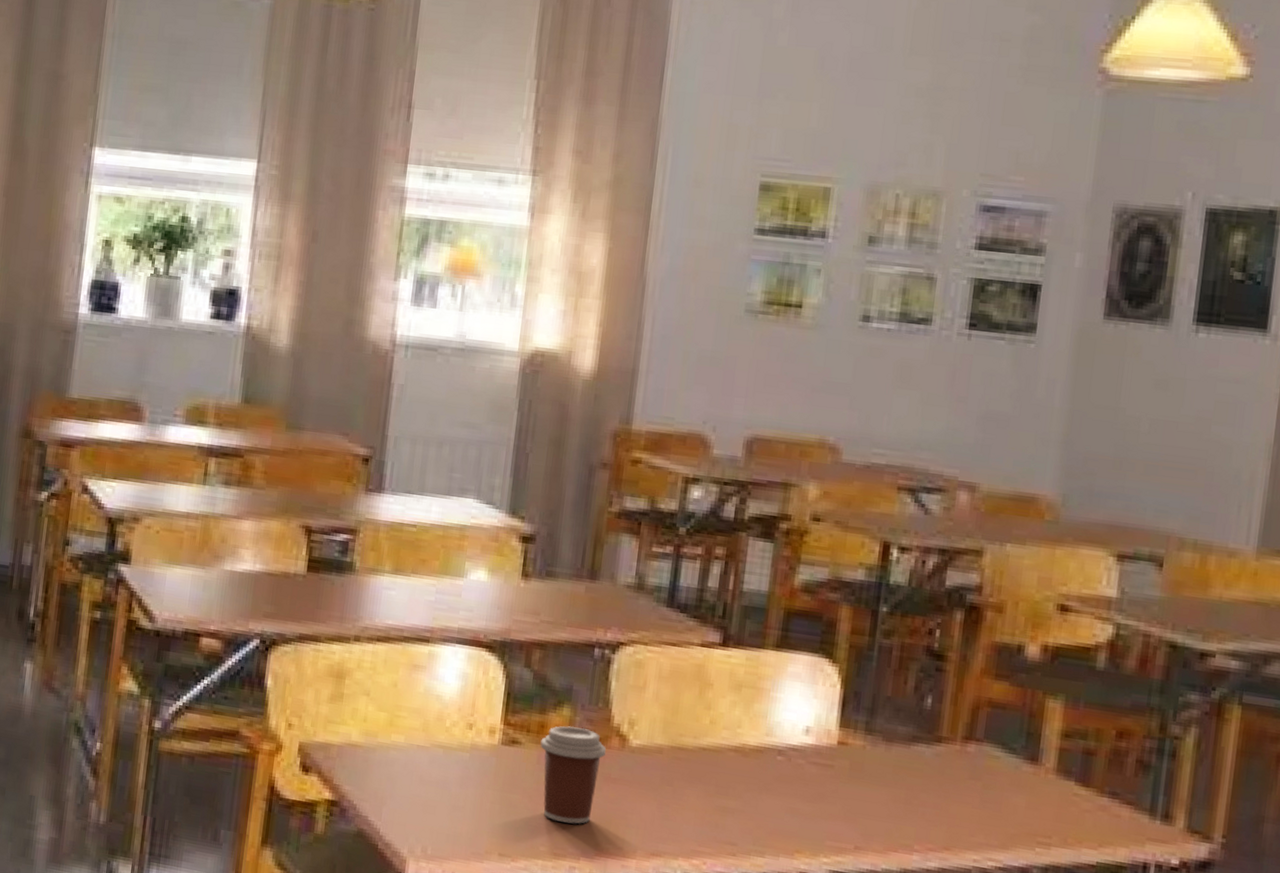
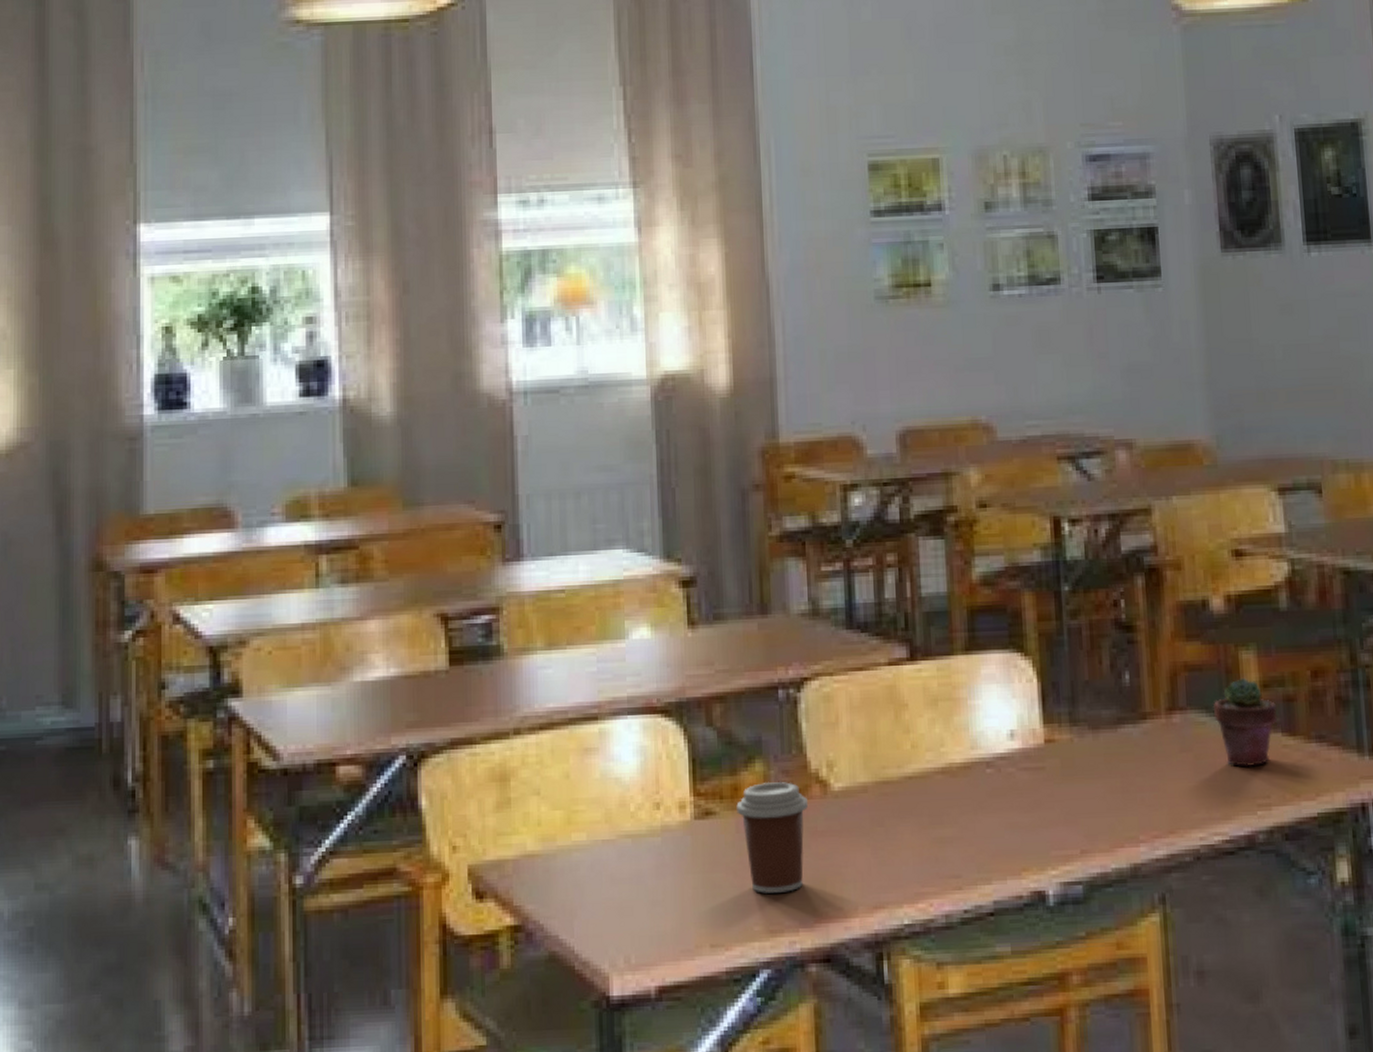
potted succulent: none [1008,724,1075,807] -> present [1213,678,1277,767]

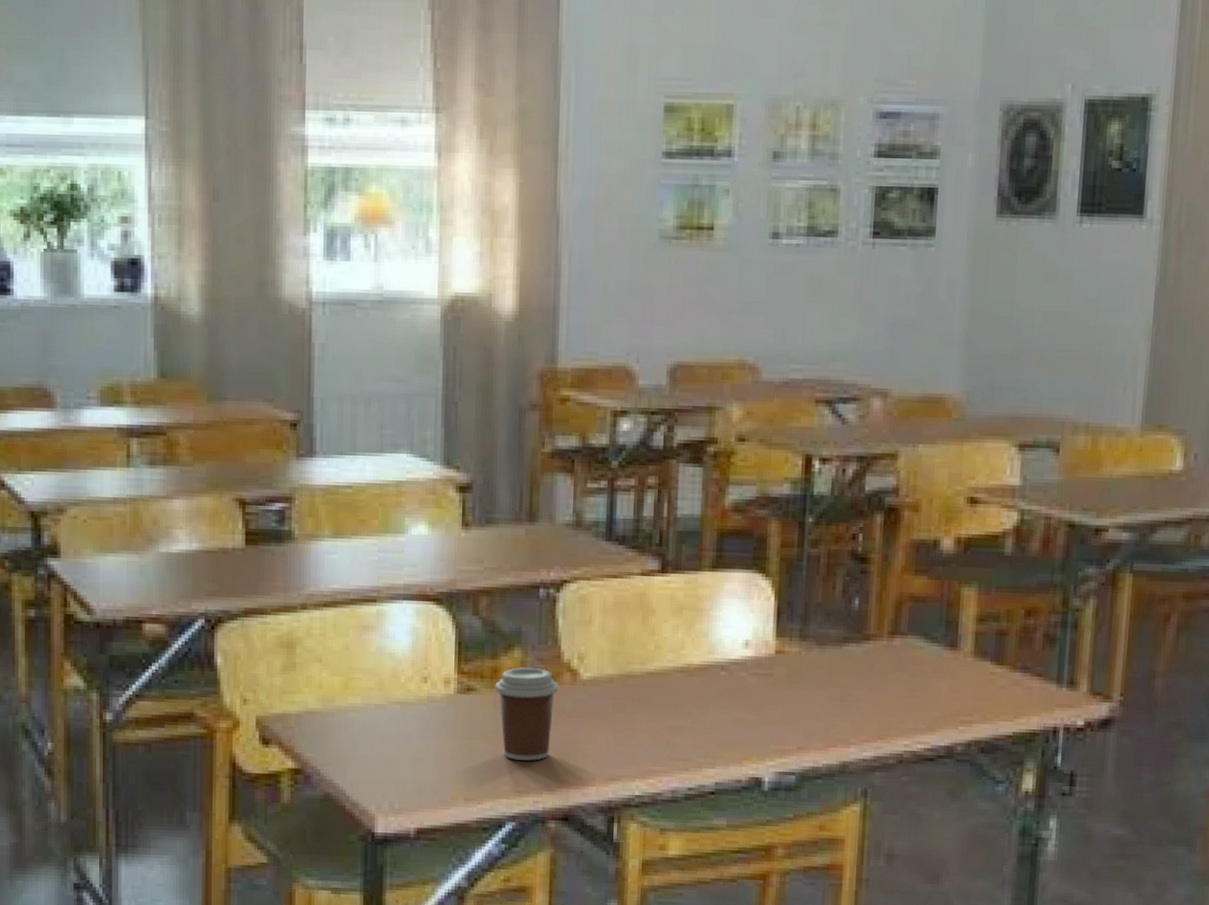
potted succulent: present [1213,678,1277,767] -> none [930,612,990,689]

